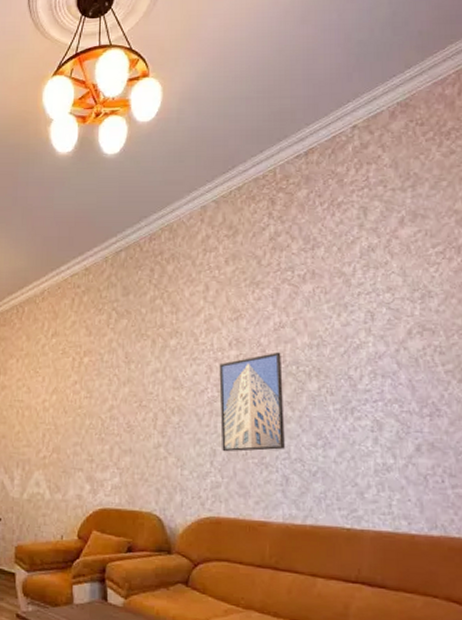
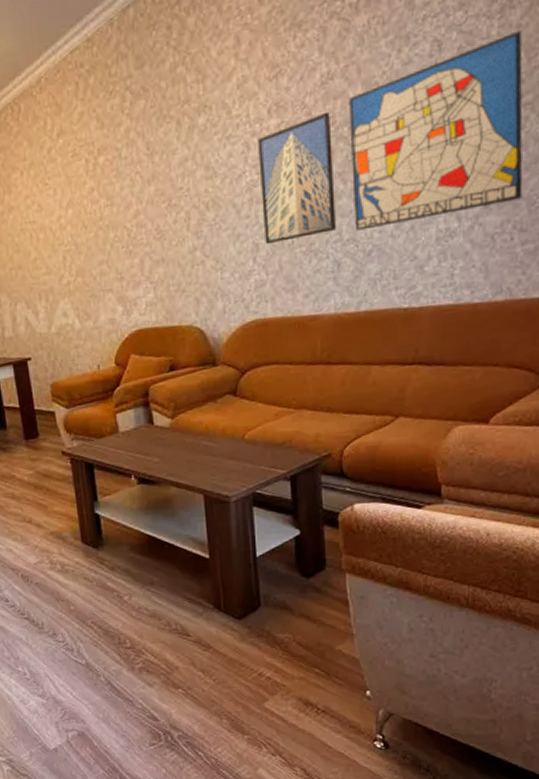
wall art: none [297,315,450,453] -> present [349,30,523,231]

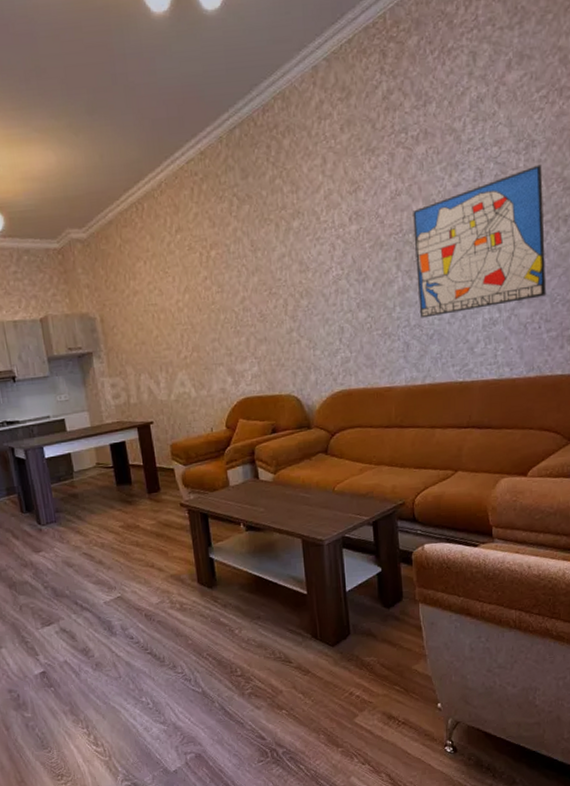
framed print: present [258,111,336,245] -> none [341,221,405,328]

